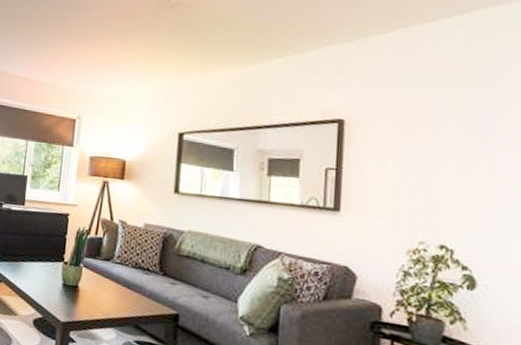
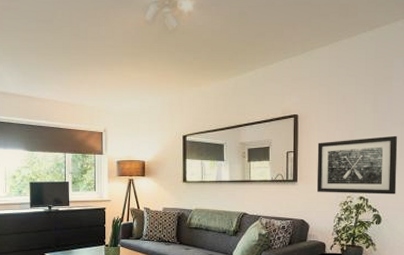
wall art: none [369,160,504,249] -> present [316,135,398,195]

